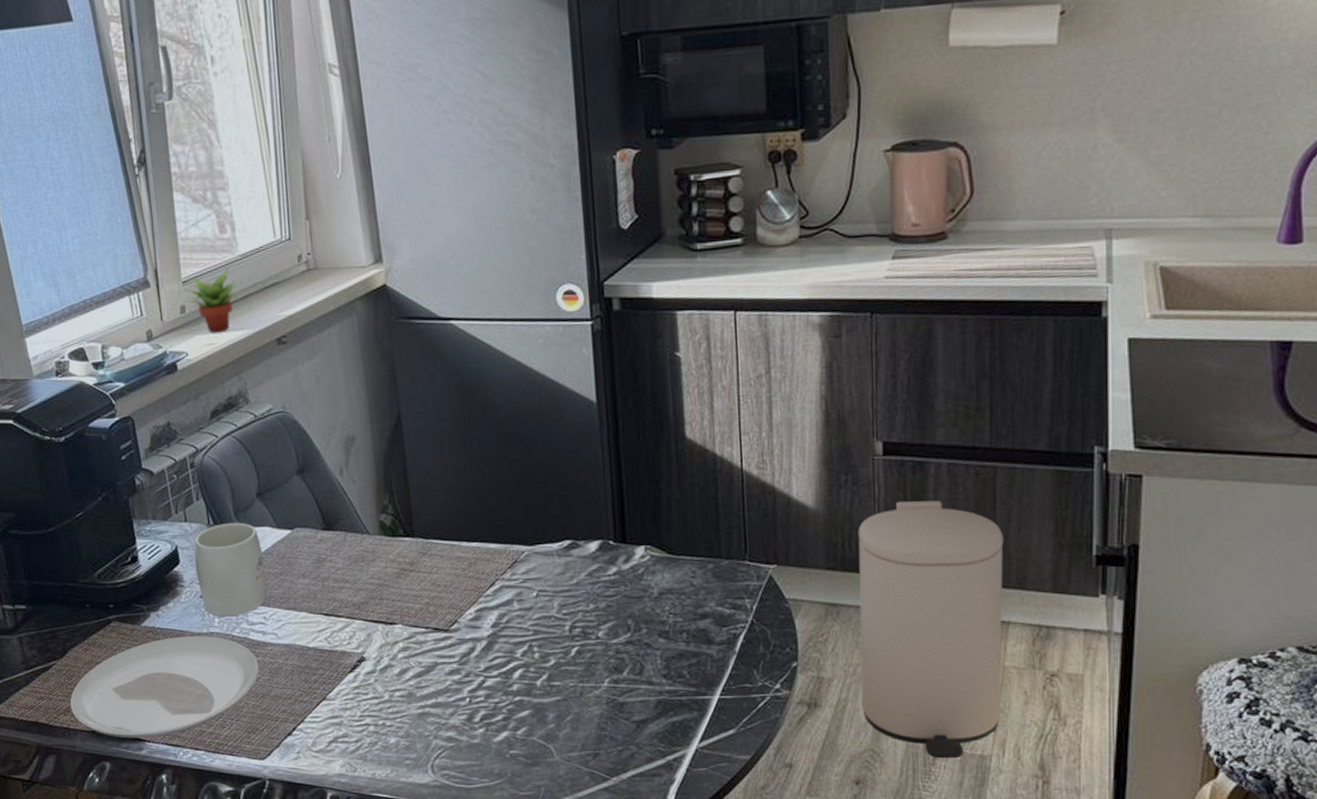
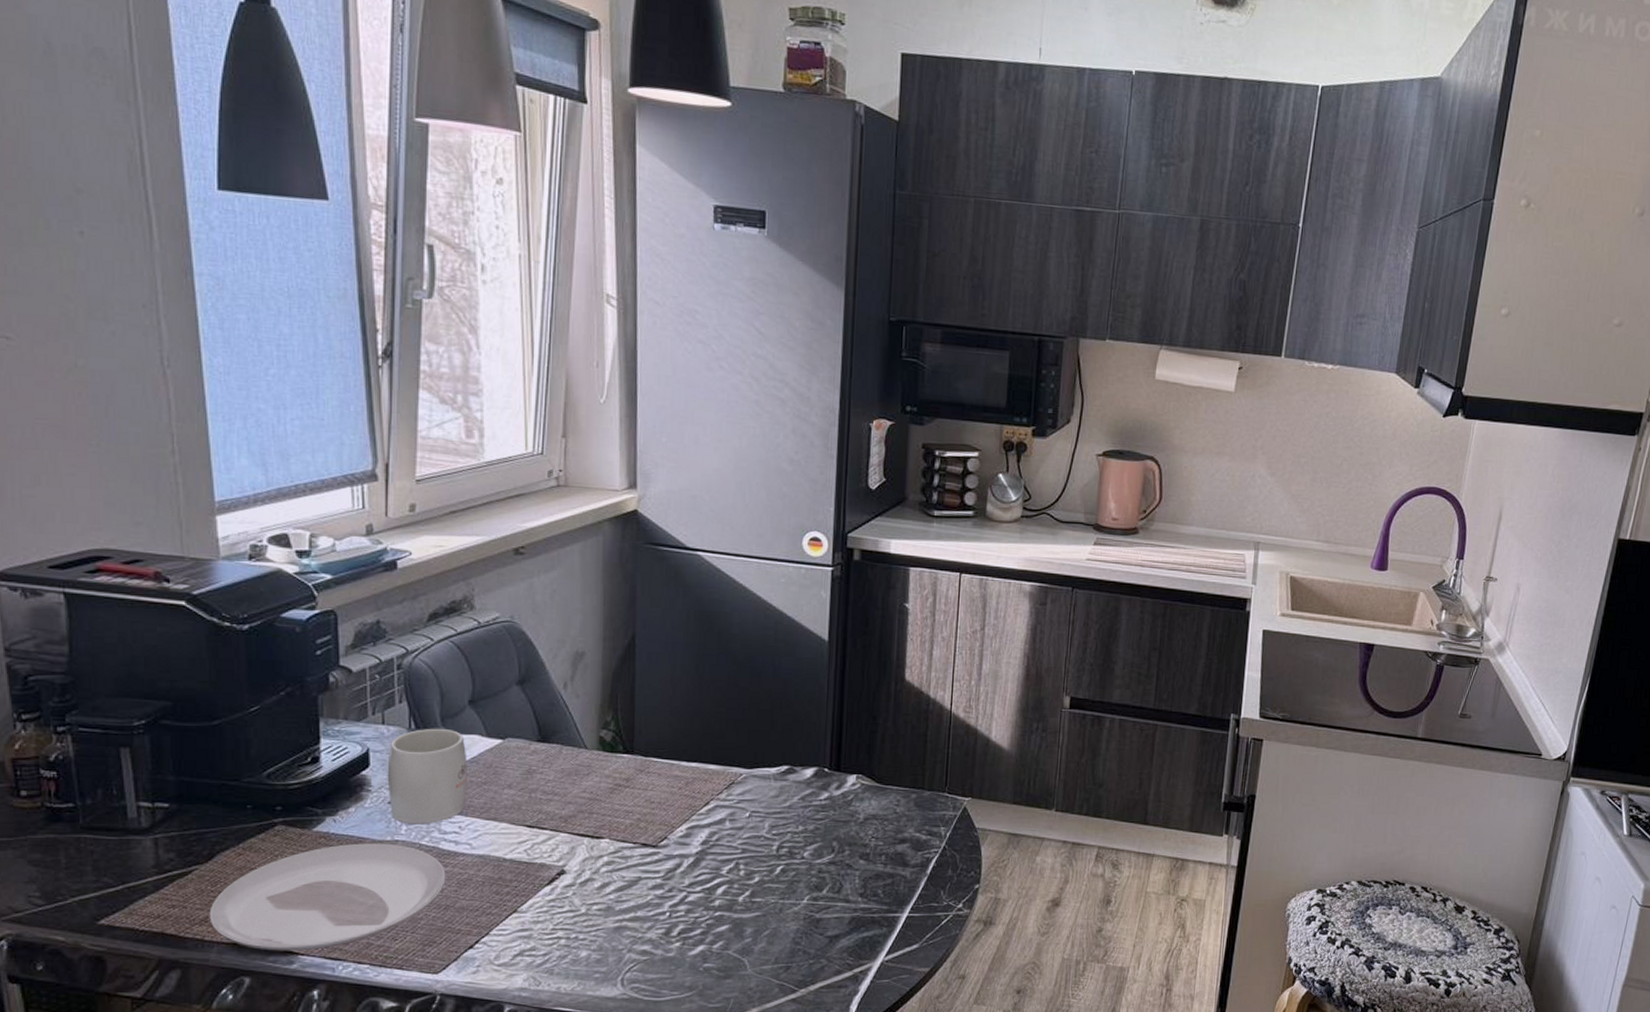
succulent plant: present [183,268,242,333] -> none [415,473,483,536]
pedal bin: present [858,501,1004,759] -> none [1030,749,1157,971]

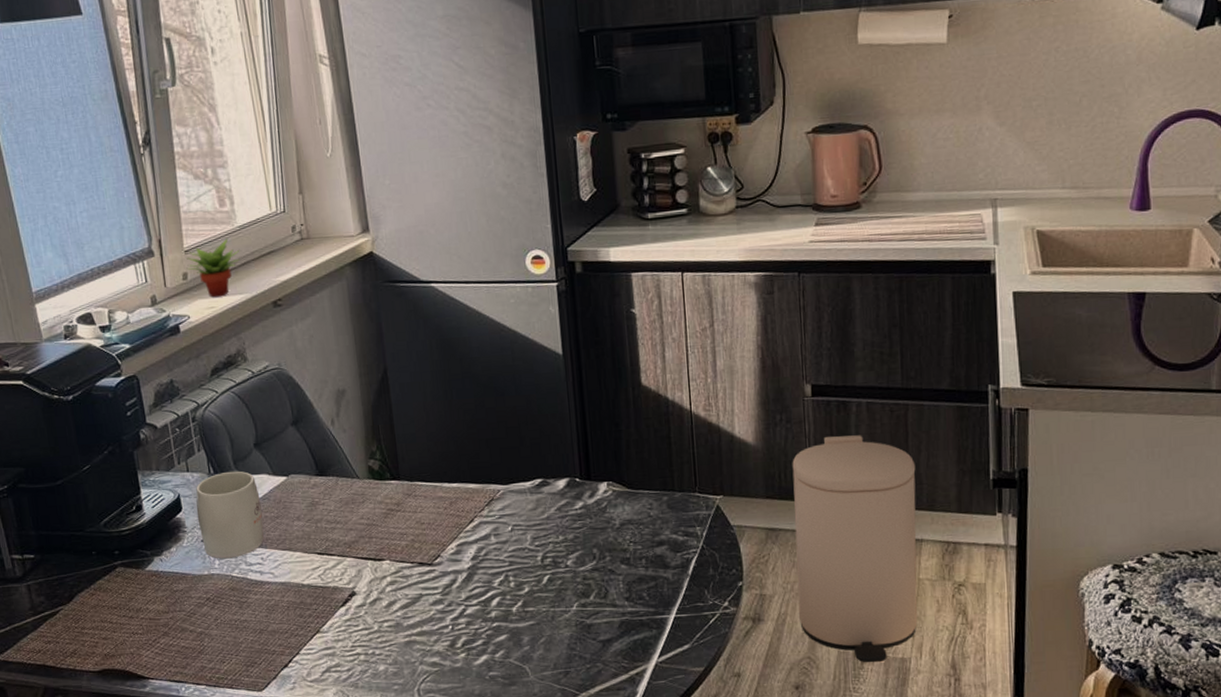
plate: present [209,843,446,951] -> none [76,577,257,677]
succulent plant: none [415,473,483,536] -> present [185,238,240,297]
pedal bin: none [1030,749,1157,971] -> present [792,435,918,663]

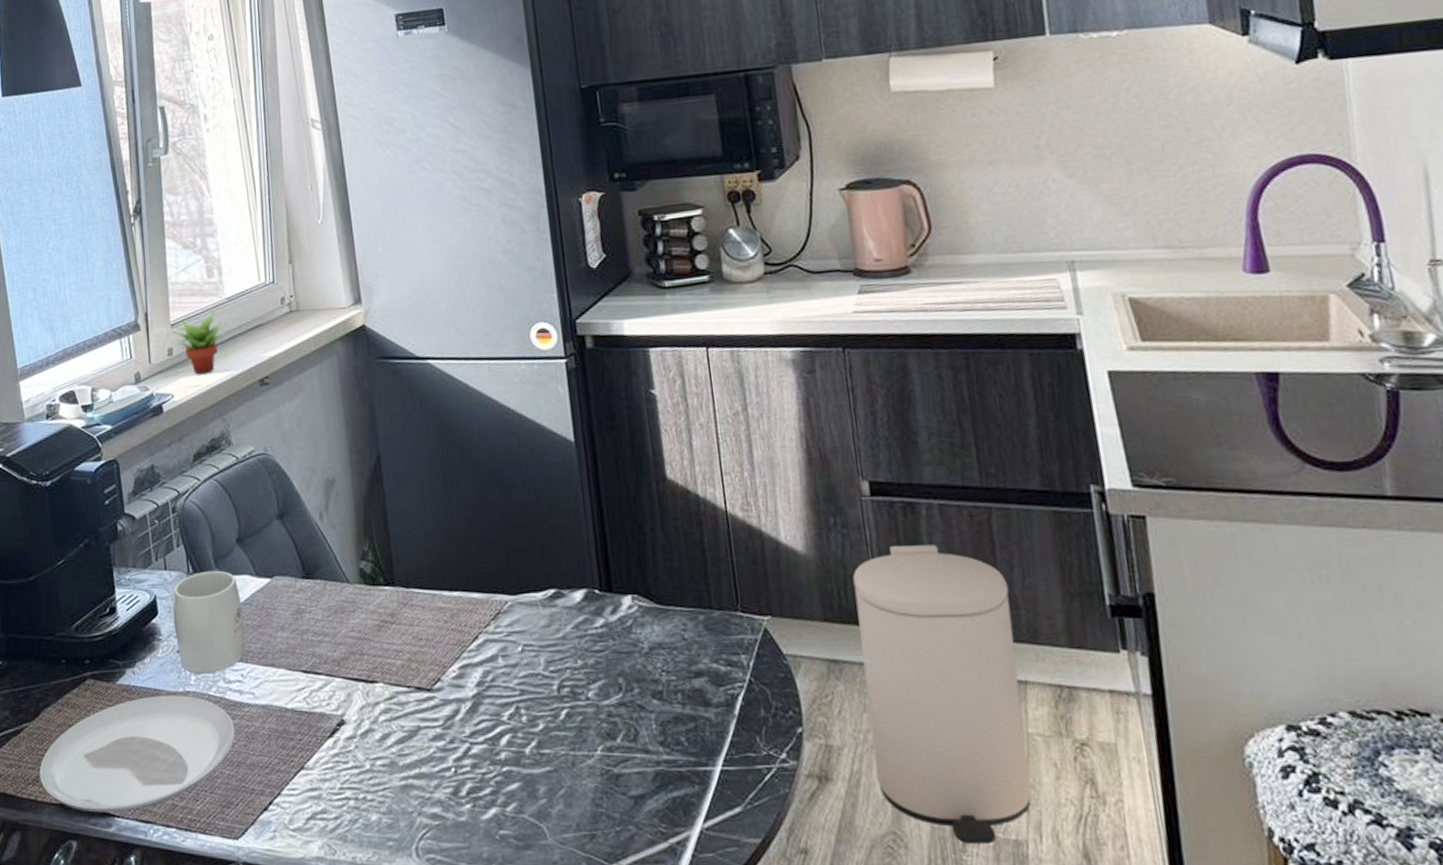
plate: none [76,577,257,677] -> present [39,695,235,813]

